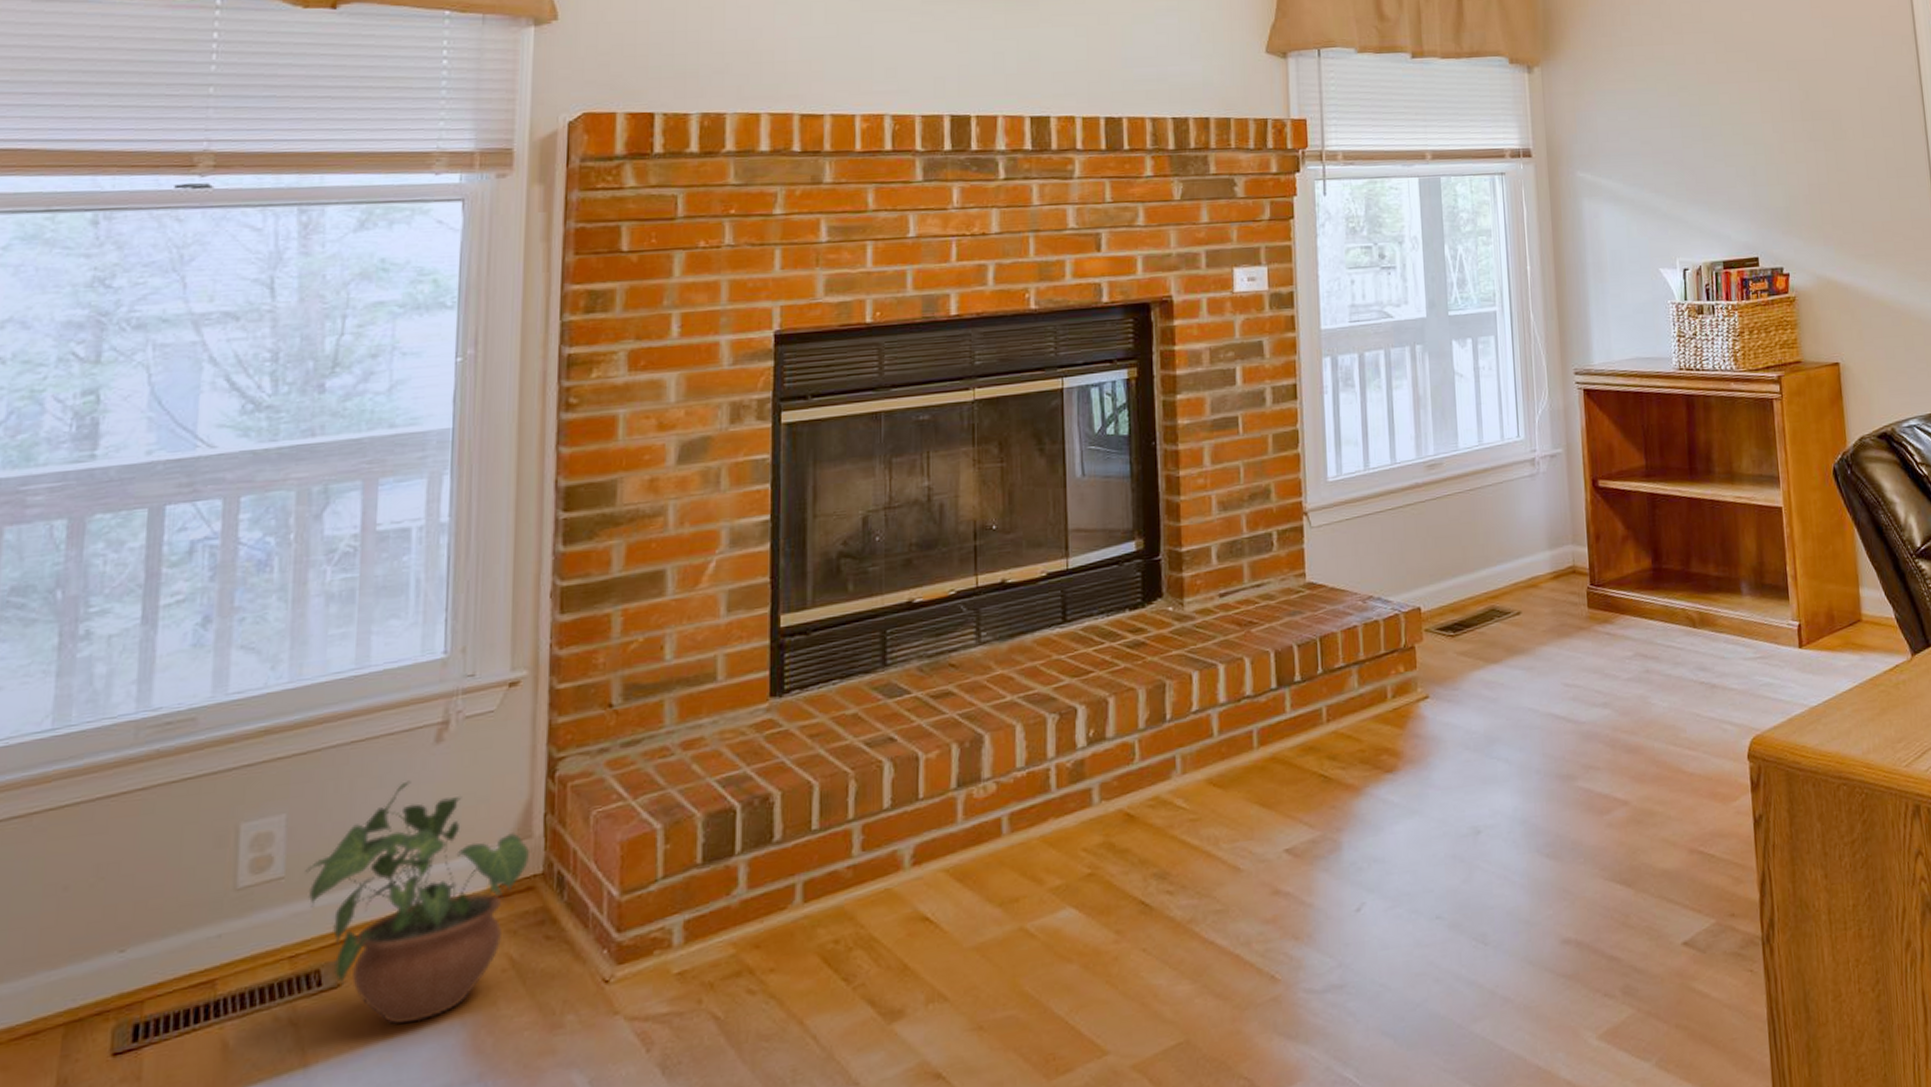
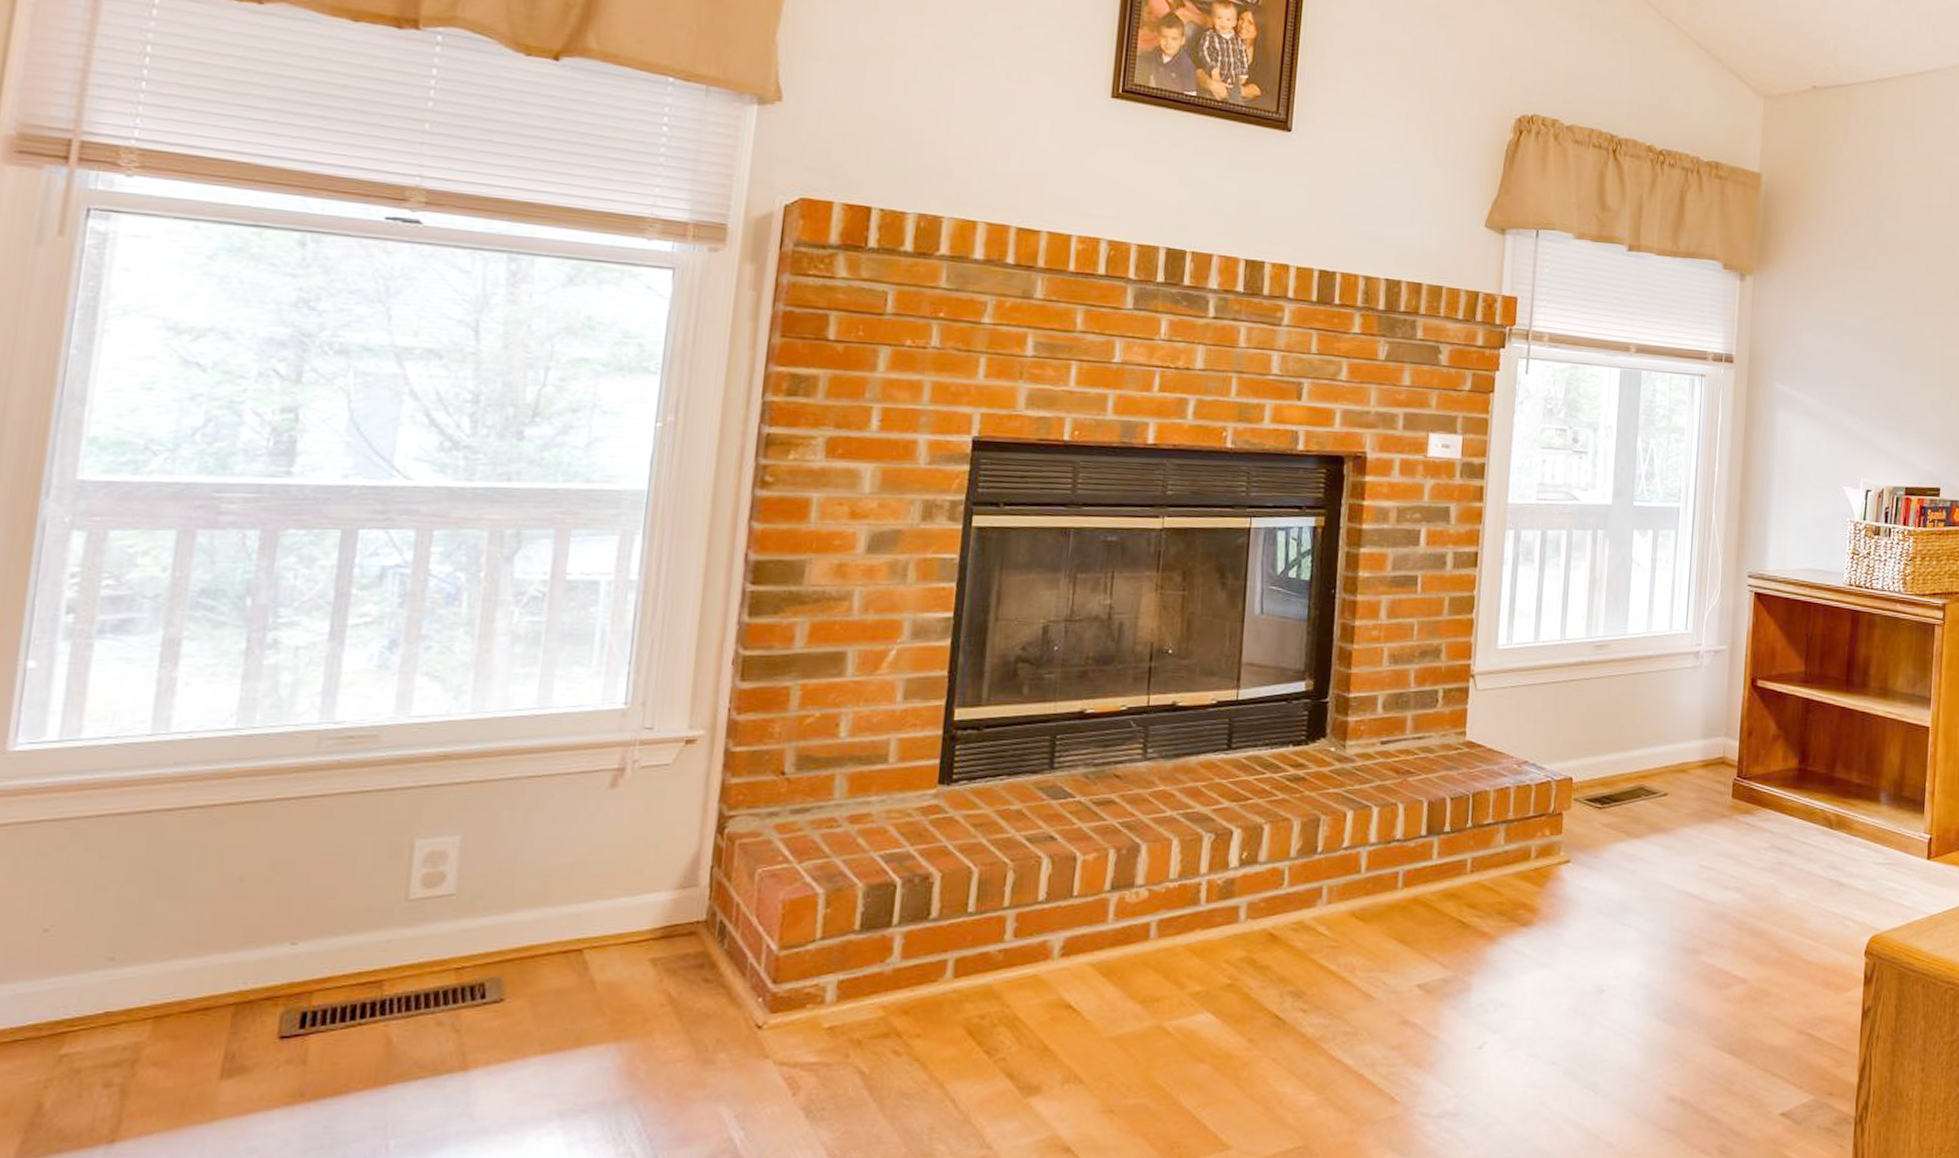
potted plant: present [305,780,529,1024] -> none [476,819,694,1043]

